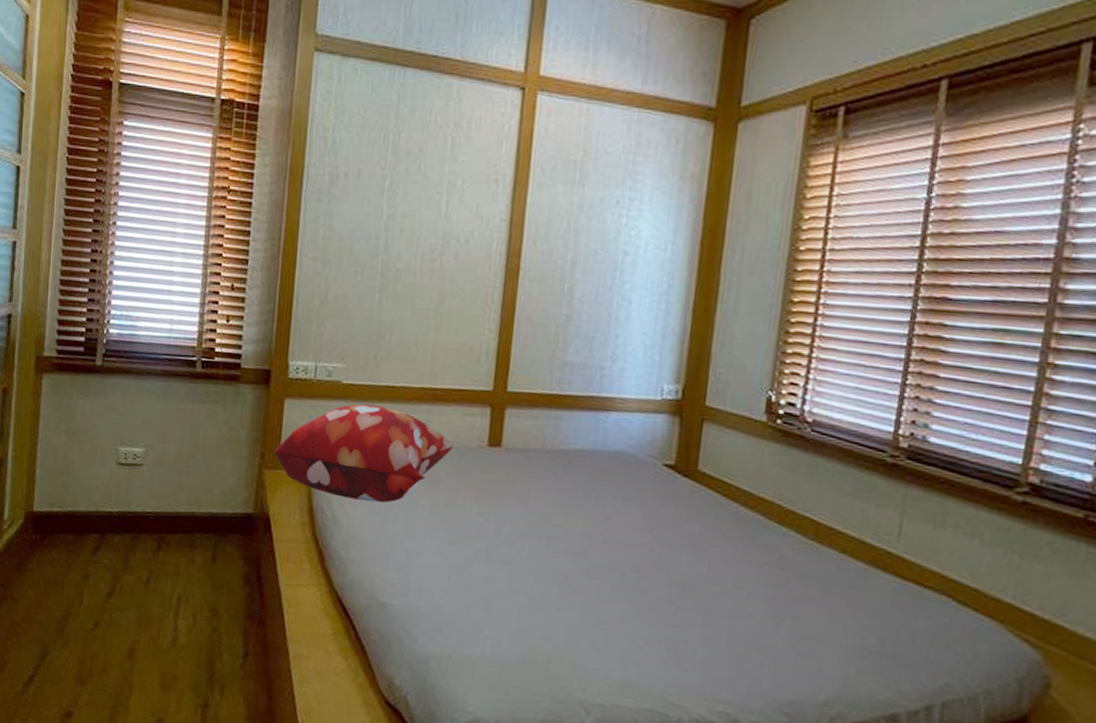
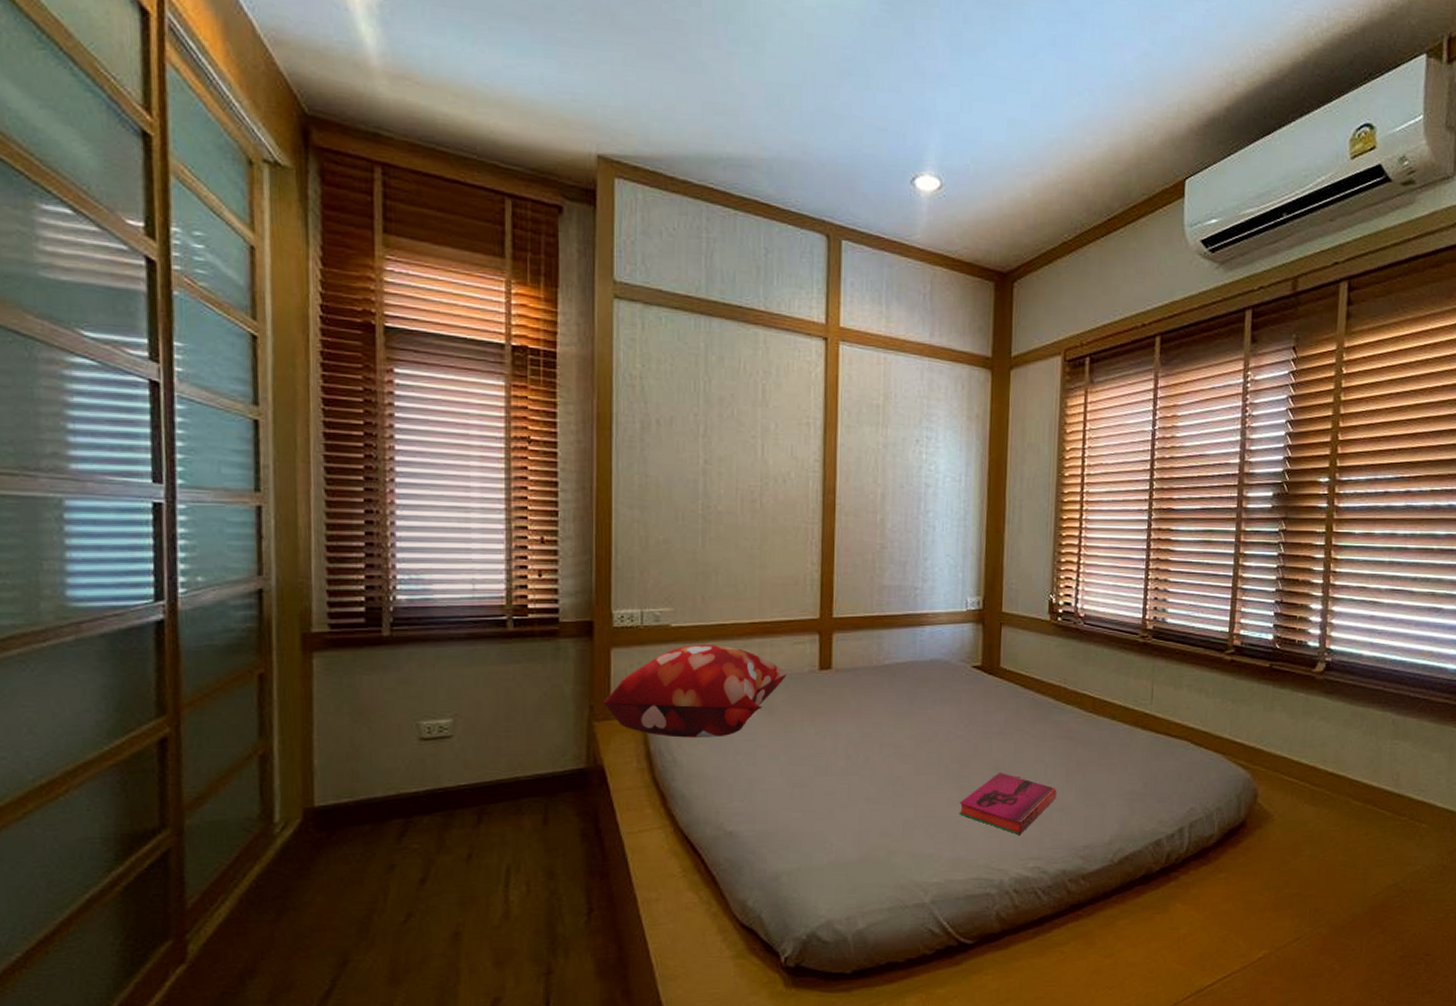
hardback book: none [634,591,760,672] -> present [959,772,1057,836]

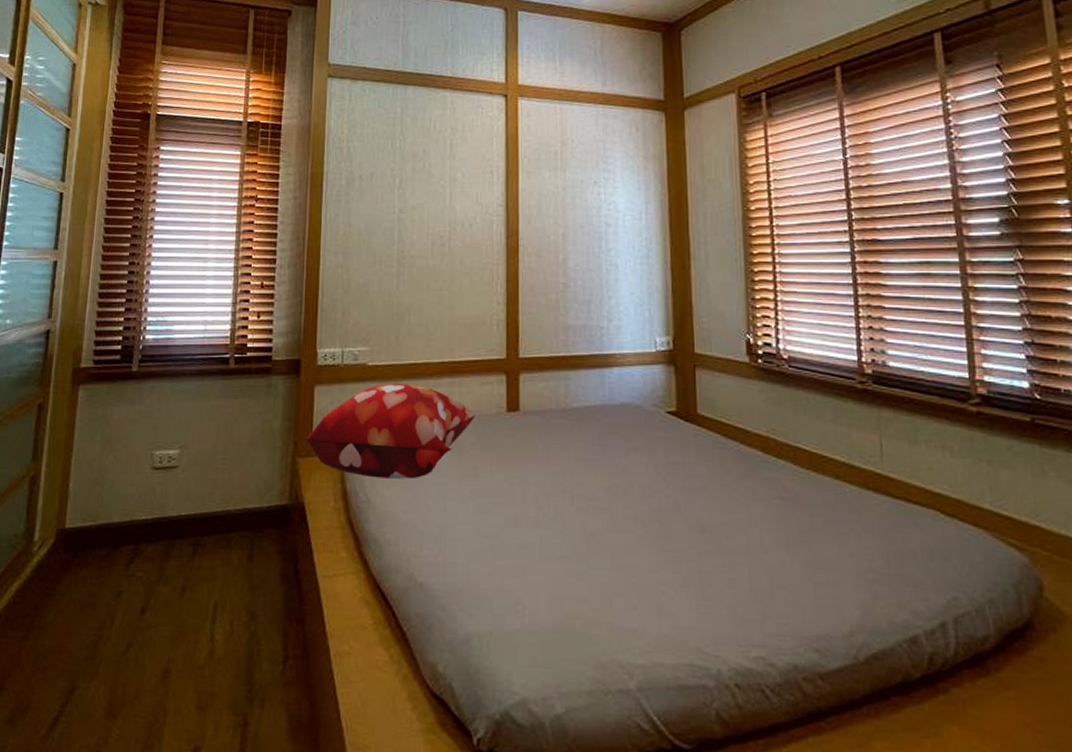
hardback book: present [959,772,1057,836] -> none [662,534,777,615]

